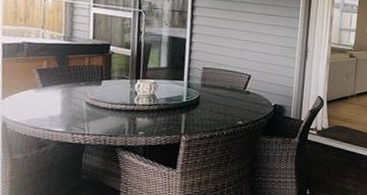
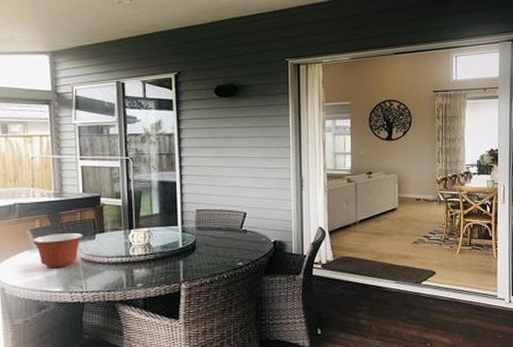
mixing bowl: none [38,76,90,109] -> present [32,233,83,268]

